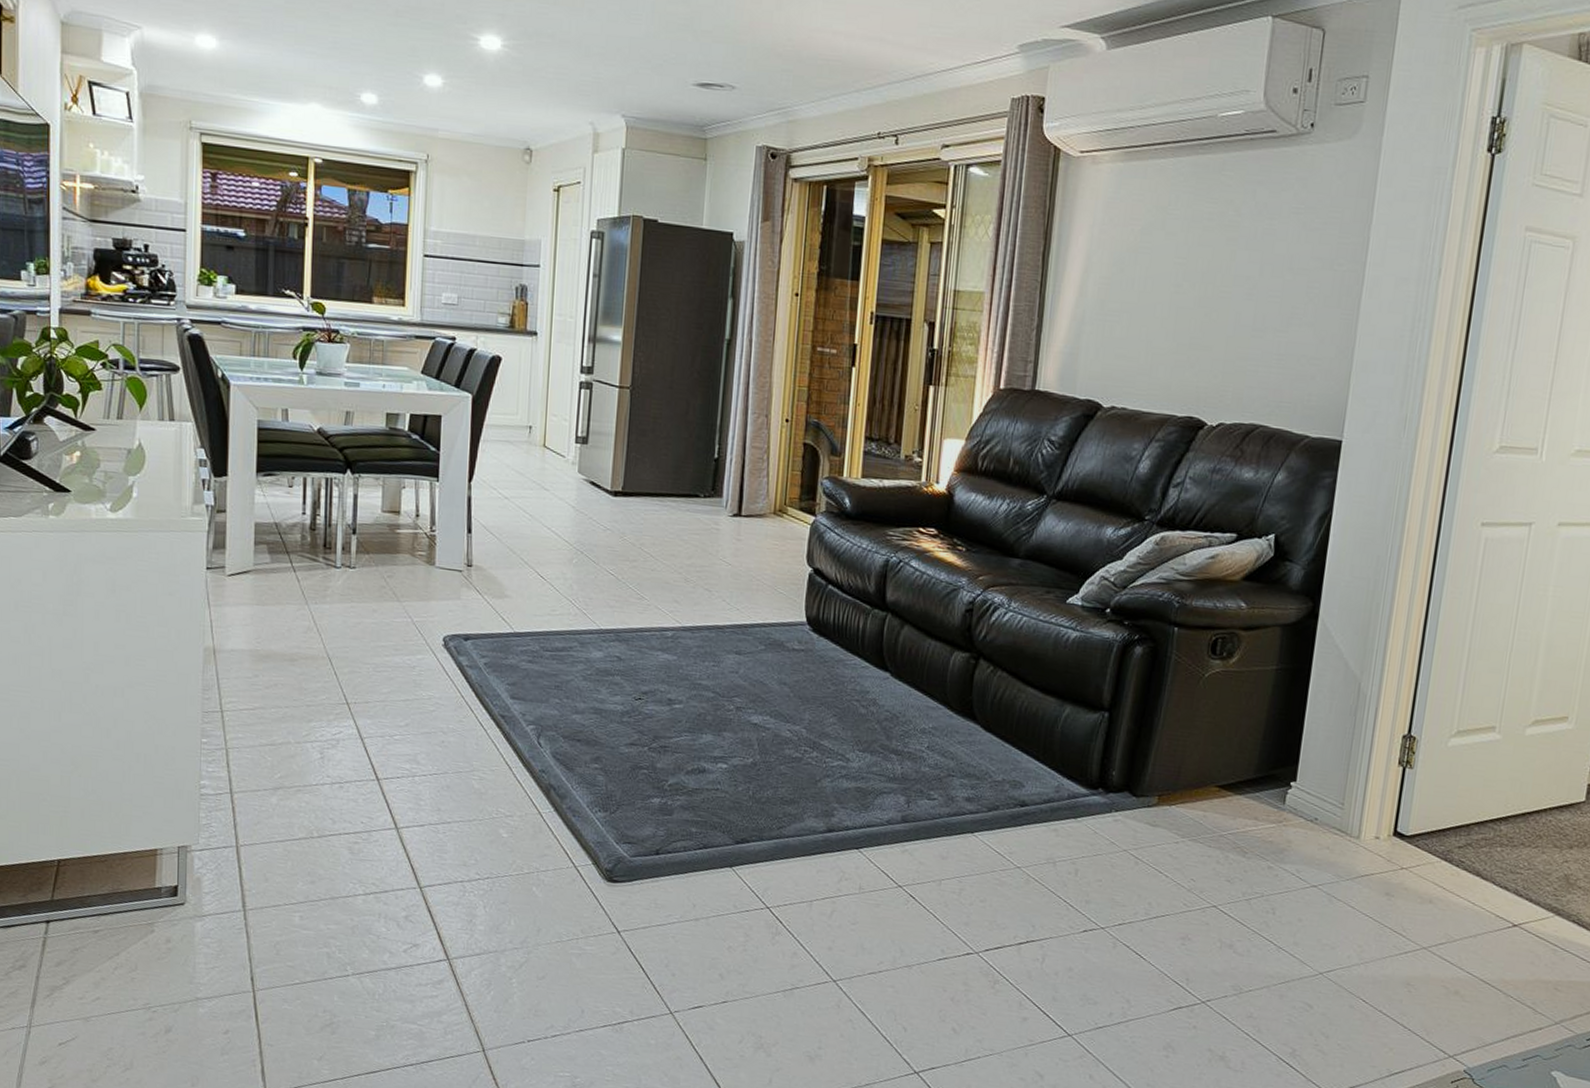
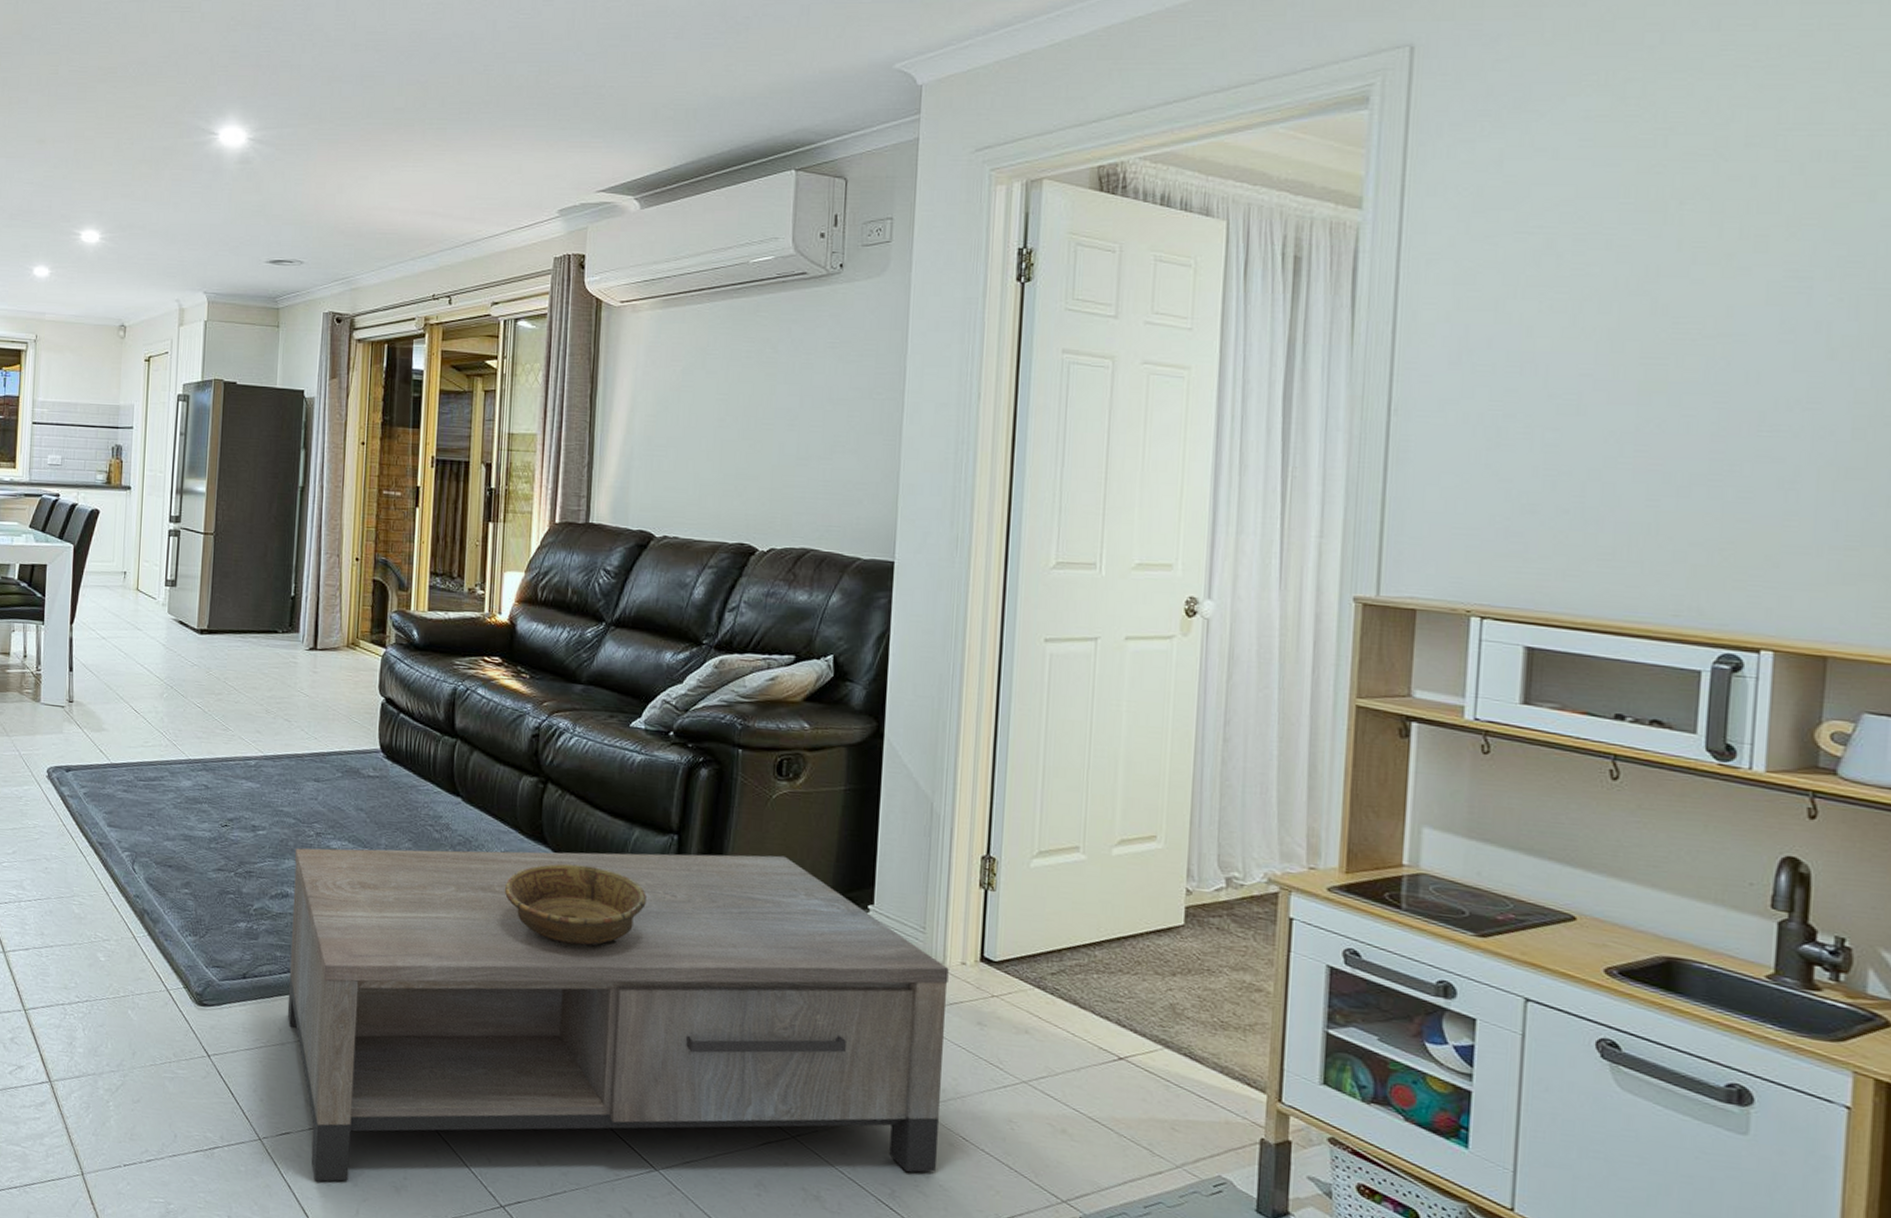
coffee table: none [702,722,1363,1053] -> present [287,848,949,1182]
decorative bowl: none [930,740,1074,823] -> present [504,863,646,948]

